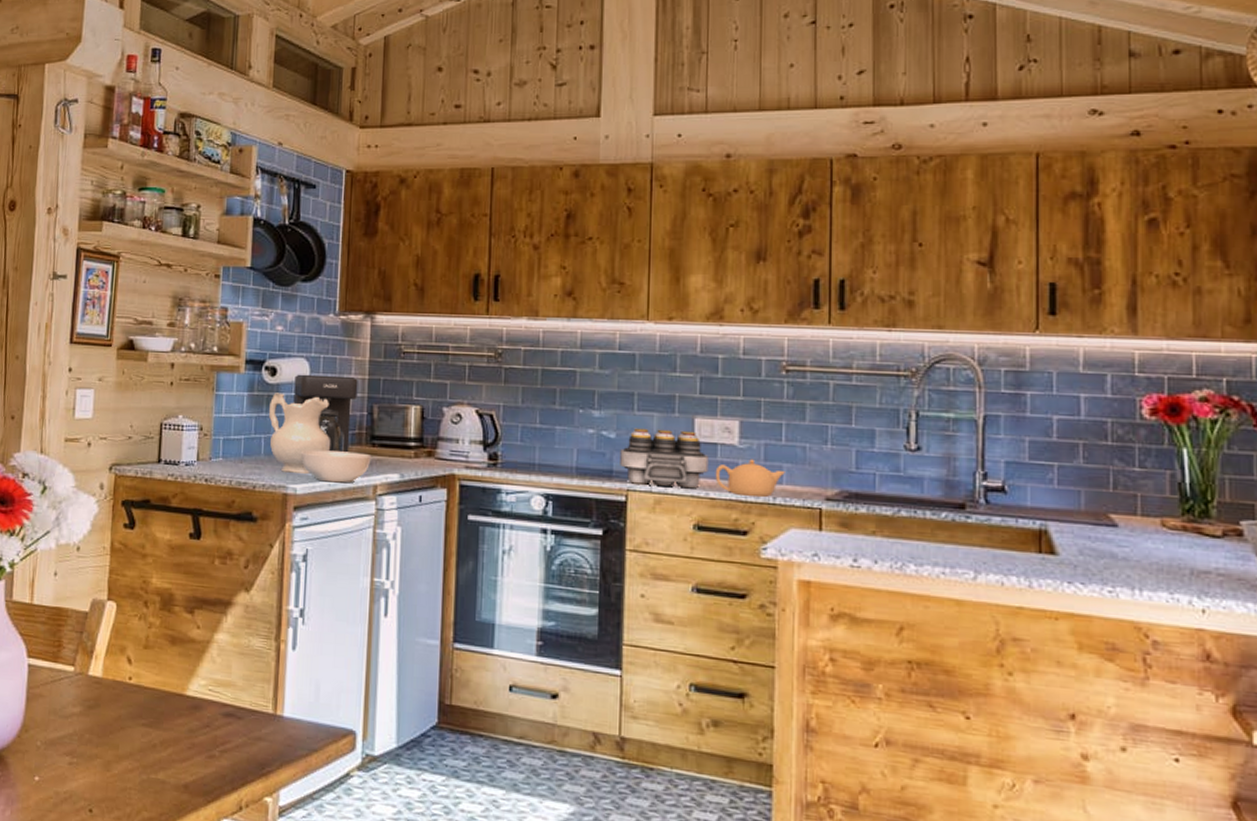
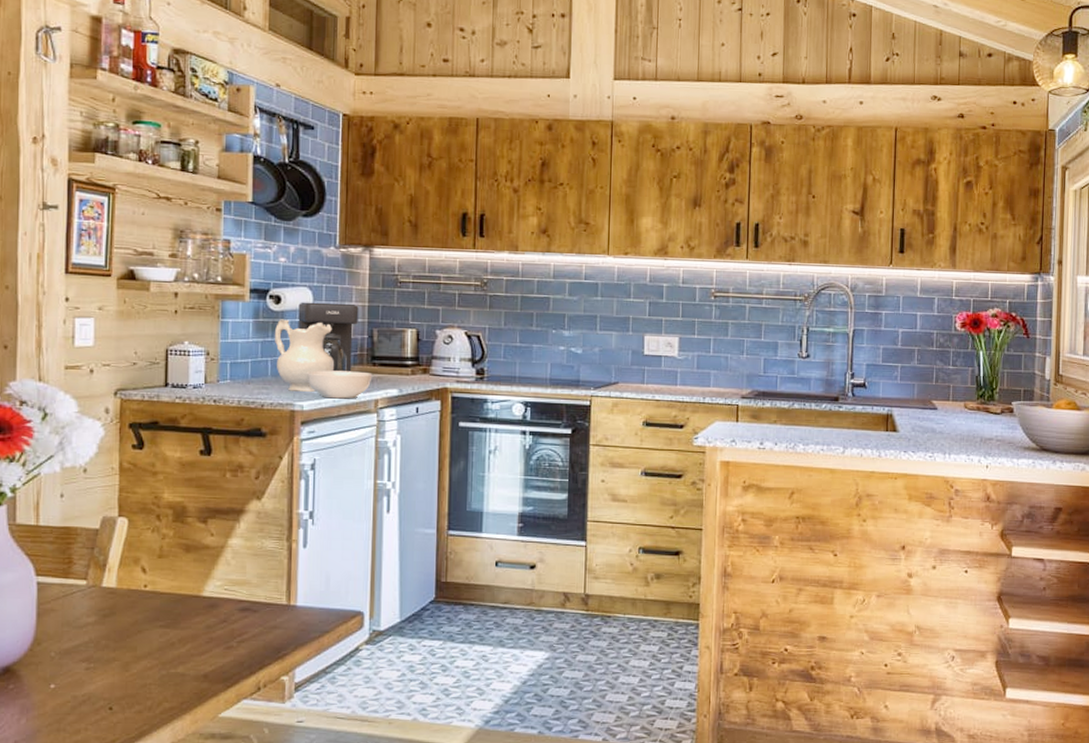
spice rack: present [620,428,709,489] -> none [585,345,655,393]
teapot: present [715,458,785,498] -> none [659,367,712,398]

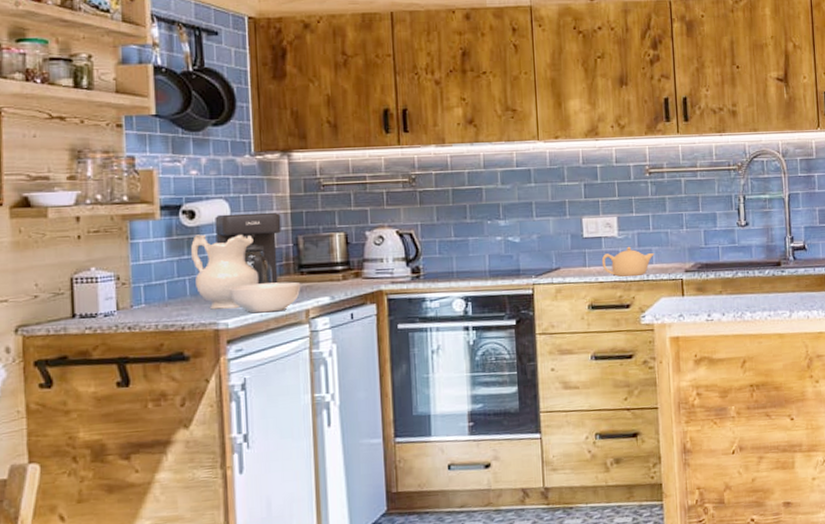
teapot: none [659,367,712,398] -> present [601,246,654,278]

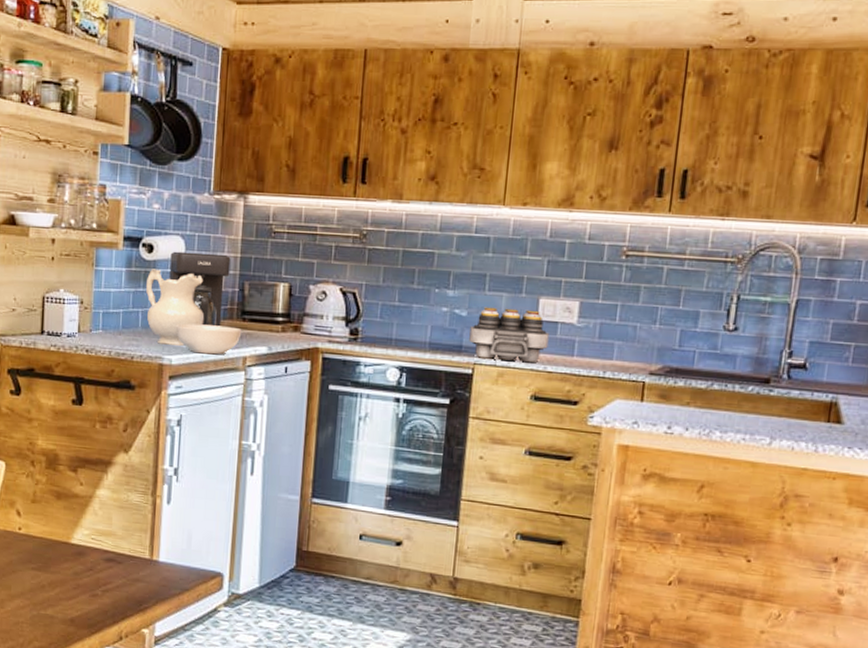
spice rack: none [525,229,596,279] -> present [469,307,549,363]
teapot: present [601,246,654,278] -> none [553,336,616,372]

